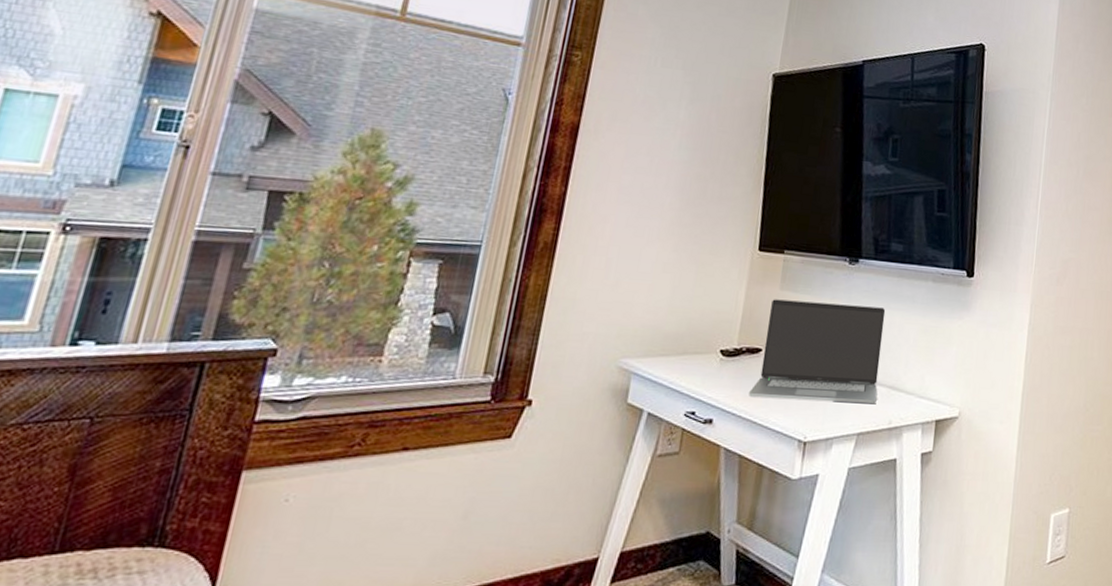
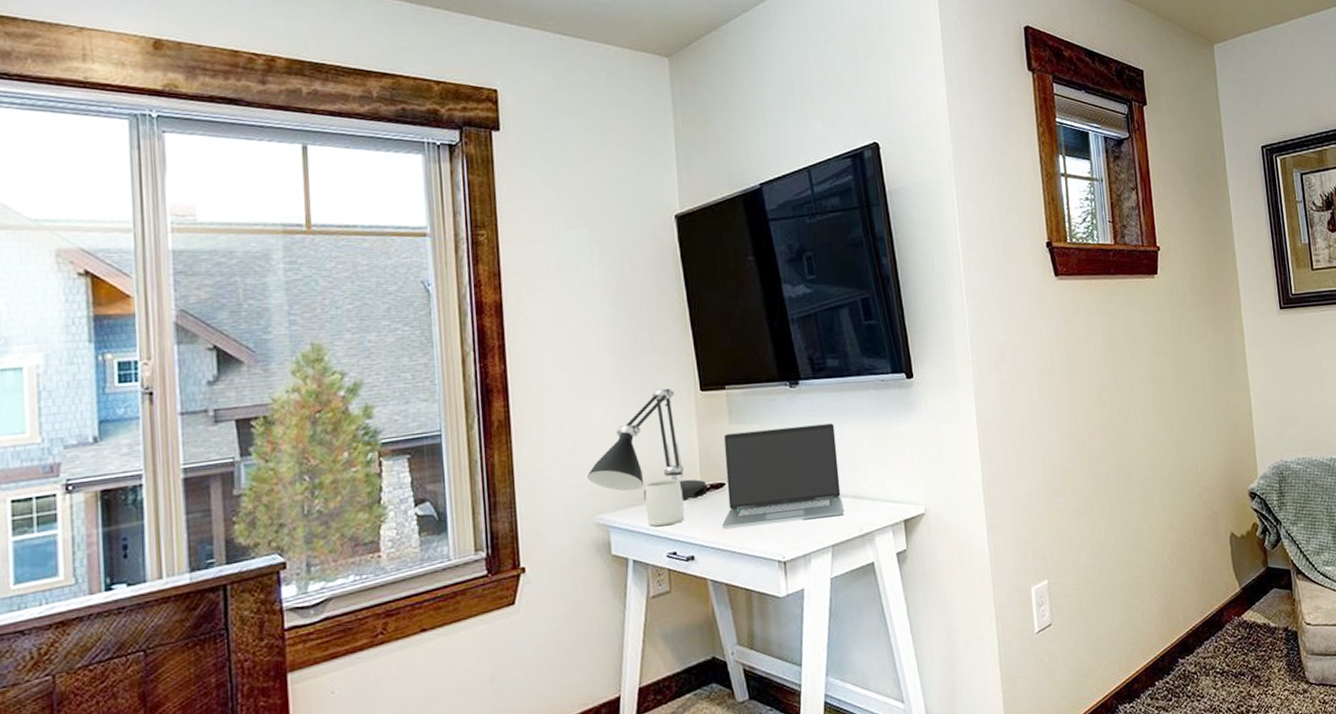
desk lamp: none [622,240,743,359] -> present [587,388,707,501]
mug: none [672,334,717,383] -> present [644,479,685,527]

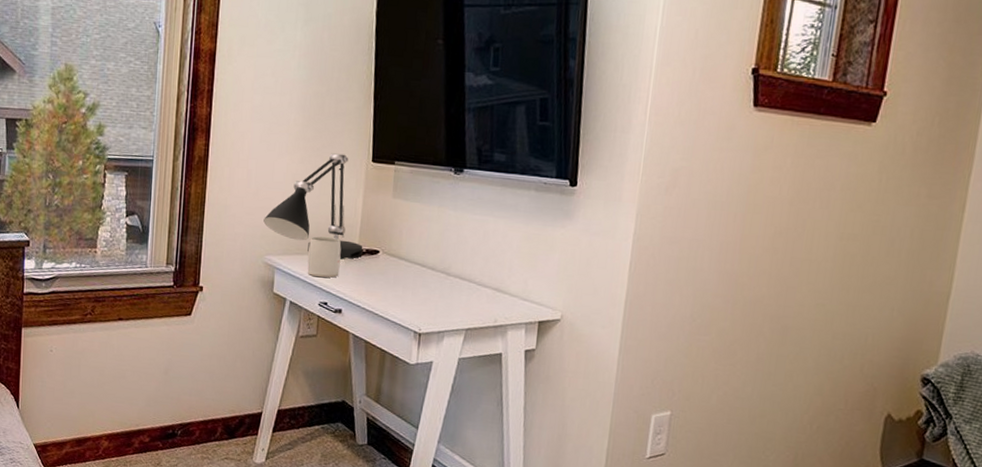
laptop: present [721,423,844,530] -> none [369,206,490,304]

